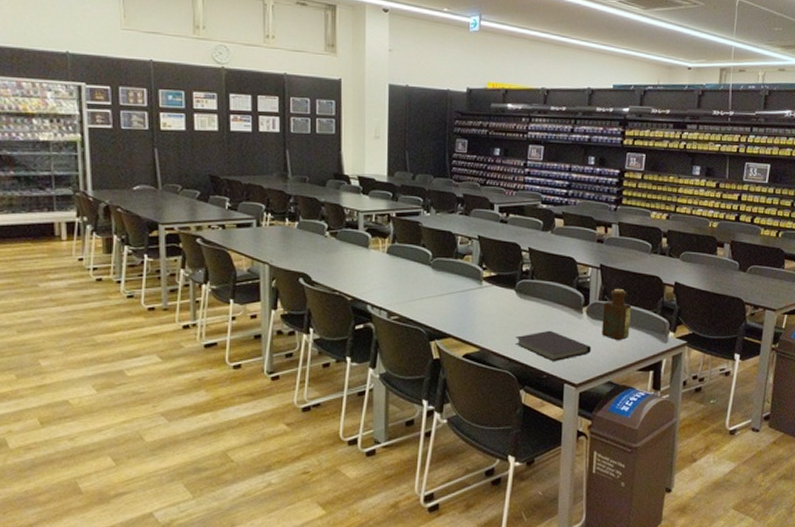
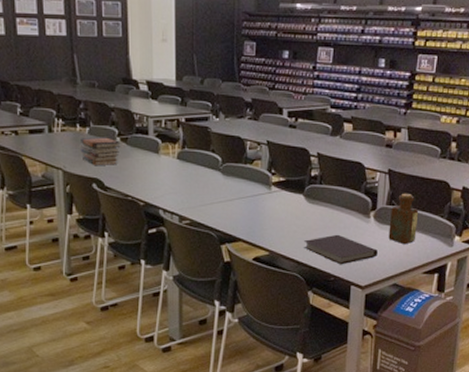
book stack: none [288,231,330,261] -> present [79,137,121,166]

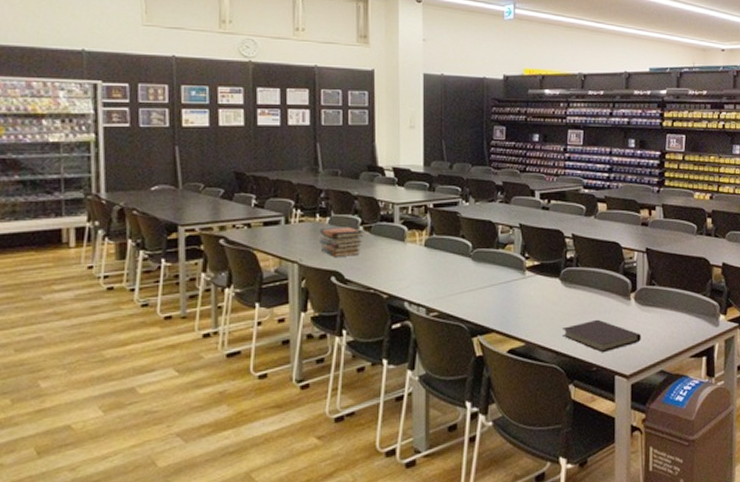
bottle: present [388,193,419,245] -> none [651,271,681,327]

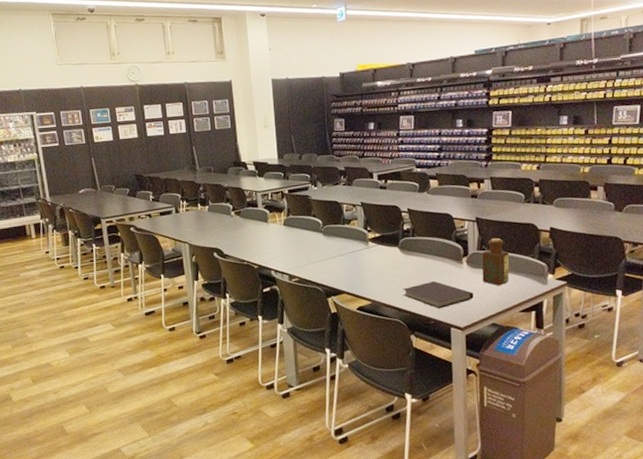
book stack: present [318,226,364,258] -> none [201,212,235,238]
bottle: none [651,271,681,327] -> present [481,237,510,286]

